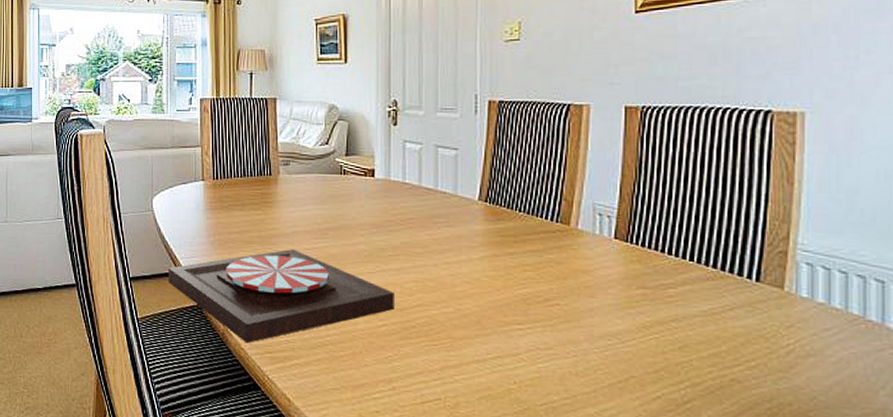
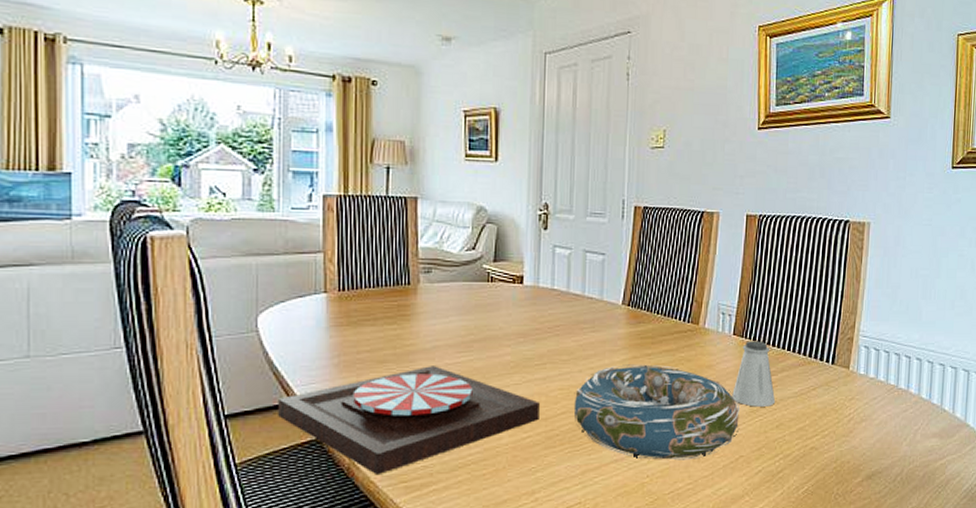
decorative bowl: none [429,262,627,372] -> present [574,364,740,460]
saltshaker: none [616,246,676,324] -> present [732,341,776,407]

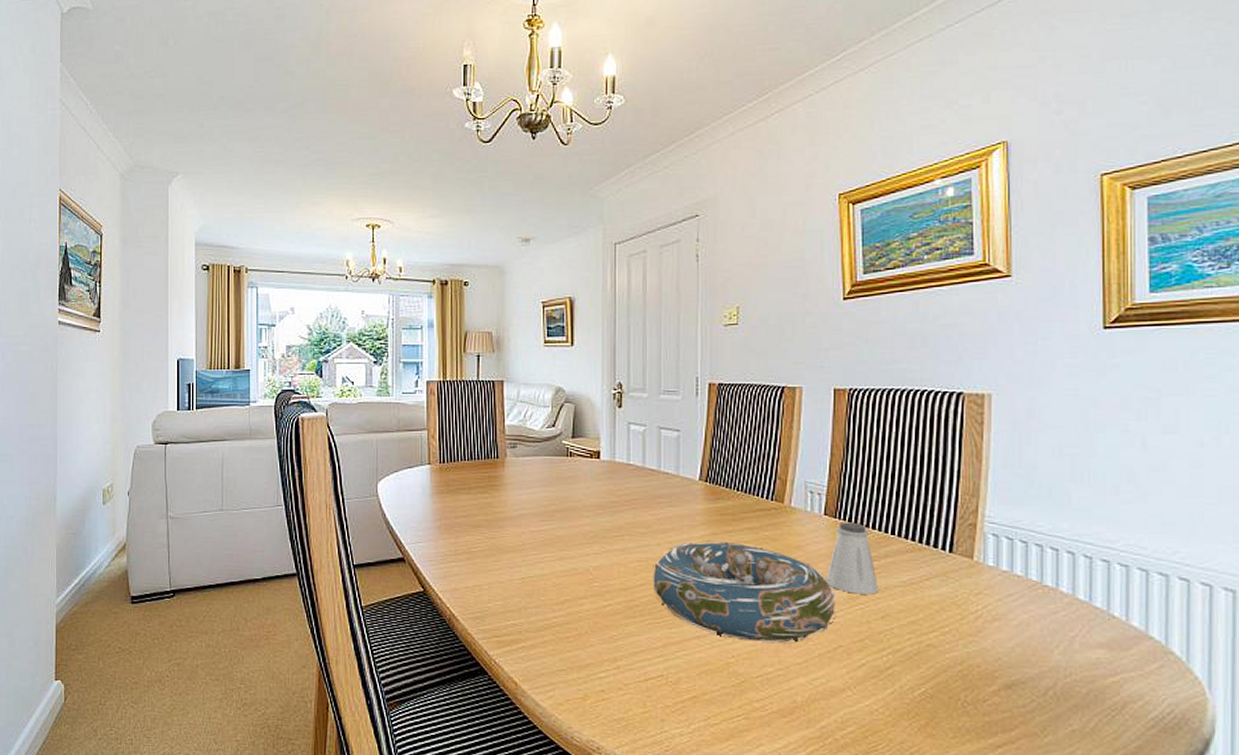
plate: present [278,366,540,476] -> none [394,532,619,629]

